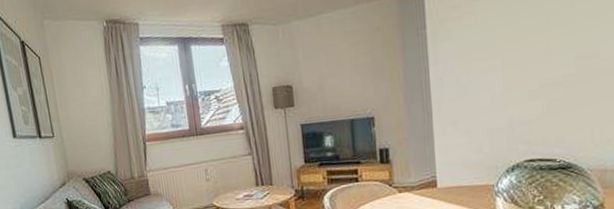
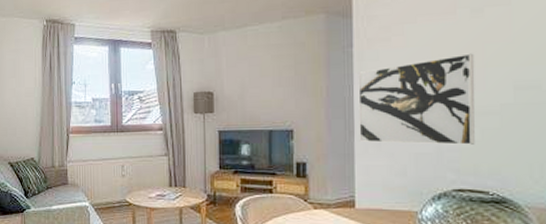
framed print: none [432,27,542,123] -> present [358,53,475,145]

